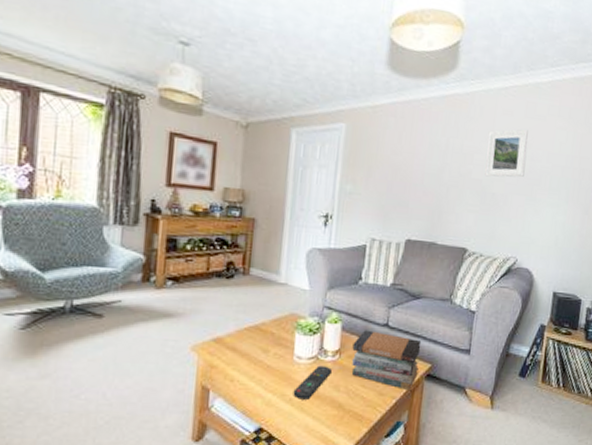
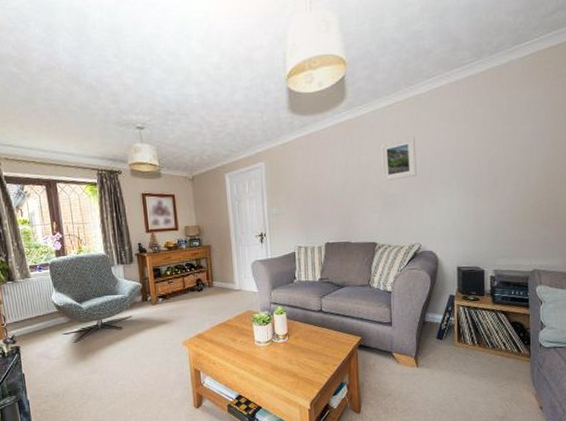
remote control: present [293,365,333,400] -> none [259,346,285,373]
book stack: present [352,330,422,391] -> none [297,316,352,359]

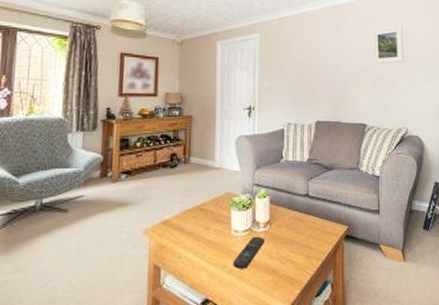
remote control: none [259,346,285,373] -> present [233,236,265,269]

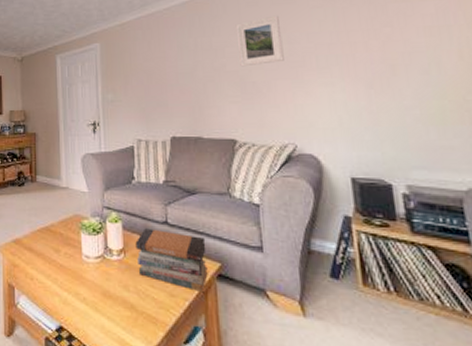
remote control: present [233,236,265,269] -> none [86,264,120,299]
book stack: none [280,201,338,252] -> present [135,228,208,293]

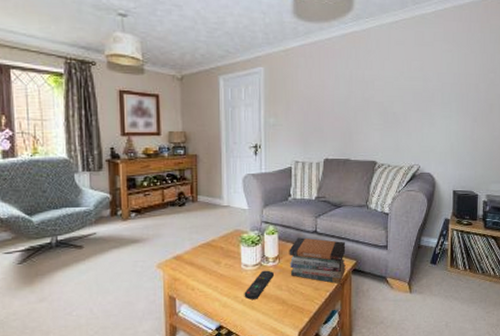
remote control: none [86,264,120,299] -> present [244,270,275,300]
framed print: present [235,15,284,67] -> none [384,55,420,99]

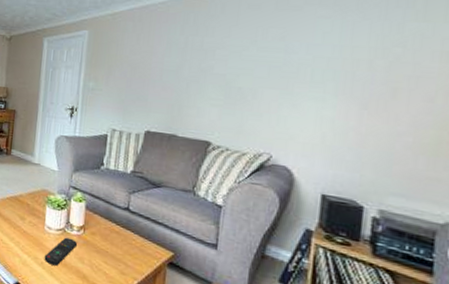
book stack: present [289,237,346,285] -> none [95,211,163,276]

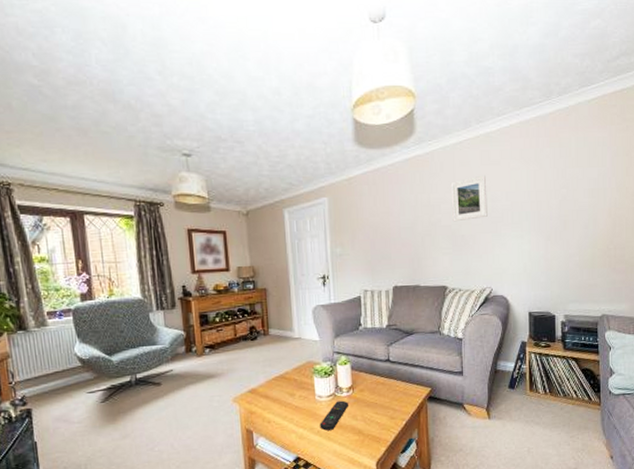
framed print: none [229,21,280,72] -> present [450,175,488,222]

